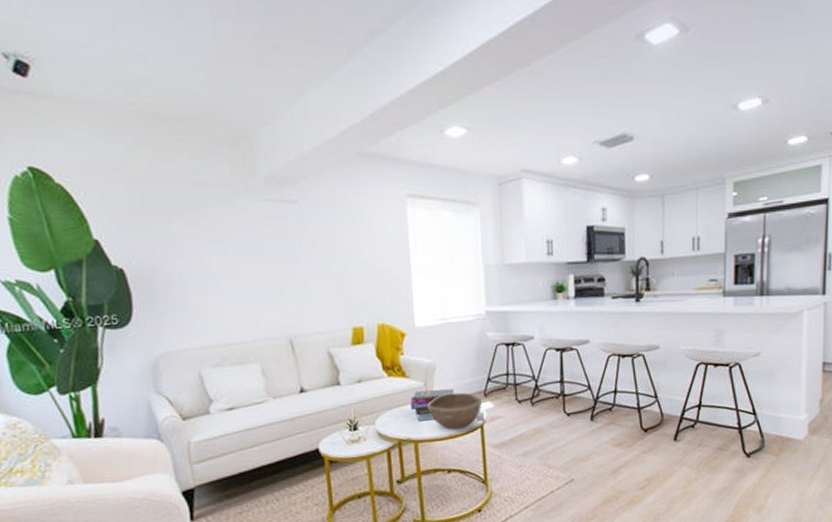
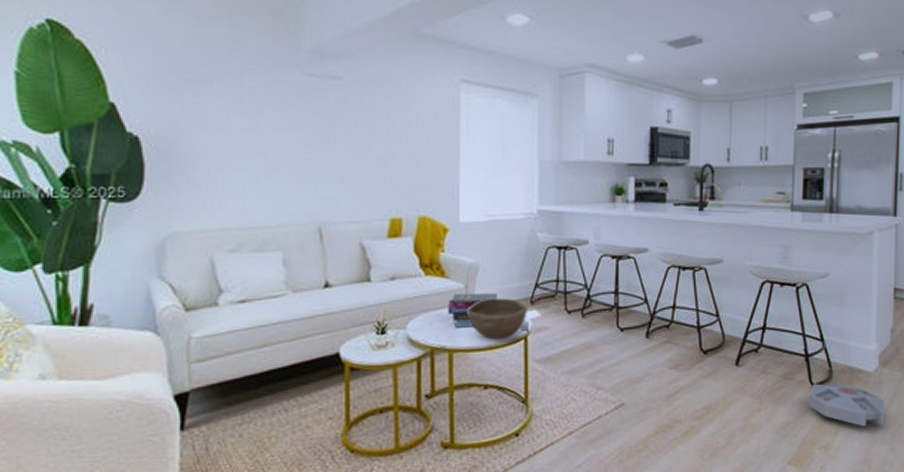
robot vacuum: none [743,451,814,489] -> present [809,382,885,427]

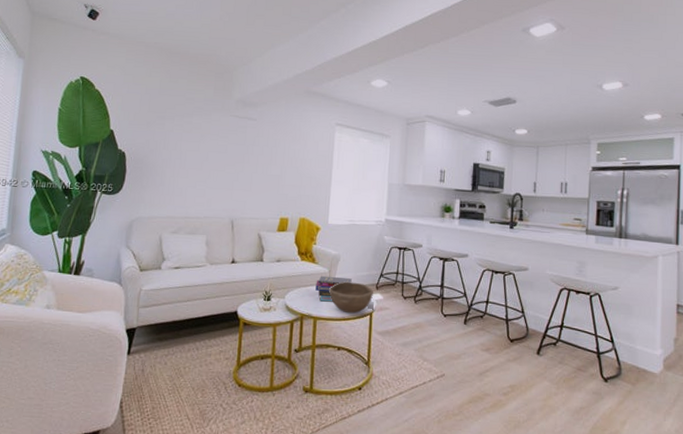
robot vacuum: present [809,382,885,427] -> none [600,377,669,422]

